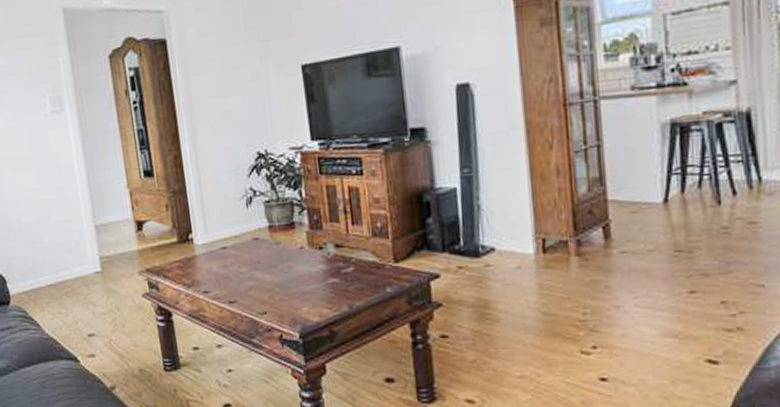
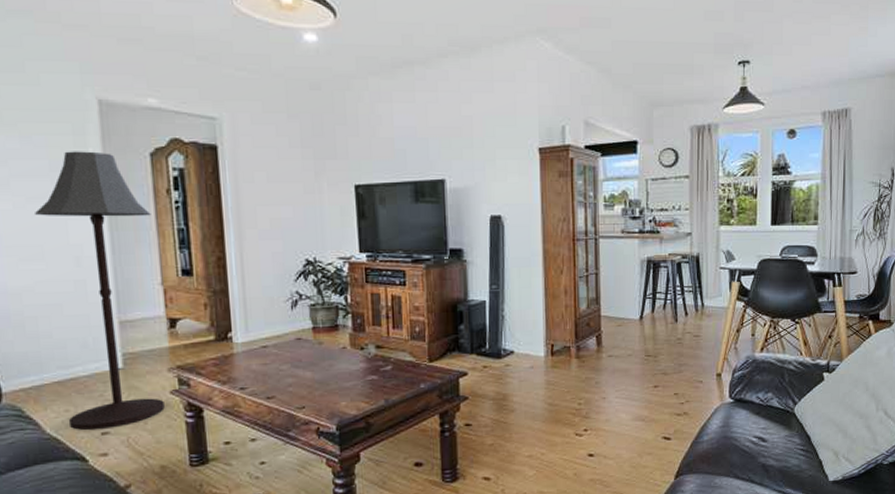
floor lamp: none [22,60,139,332] -> present [35,151,165,431]

